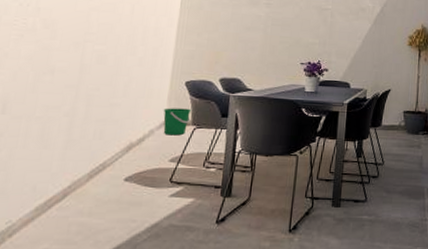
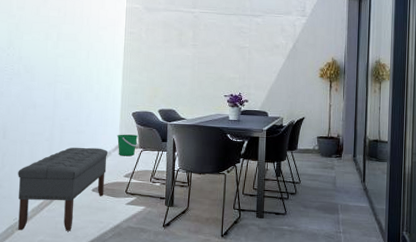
bench: none [11,124,151,237] -> present [18,147,108,231]

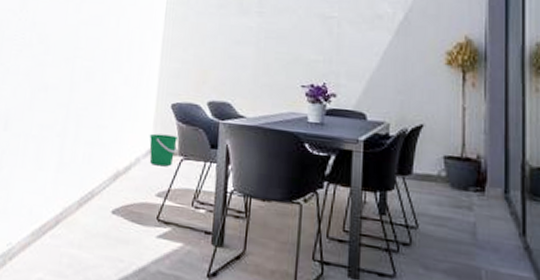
bench: present [18,147,108,231] -> none [11,148,137,270]

